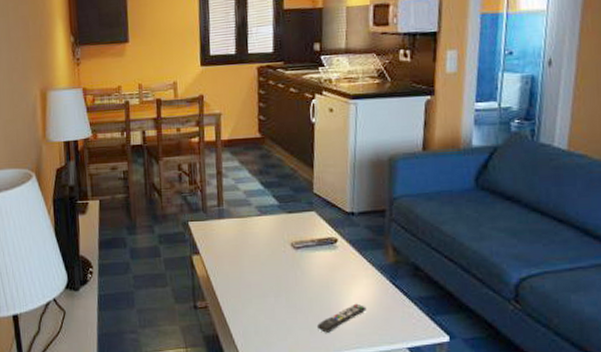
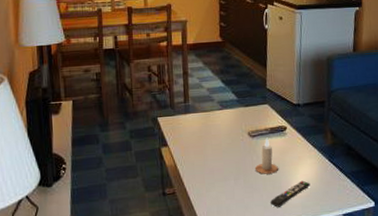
candle: none [300,250,327,293] -> present [255,137,278,174]

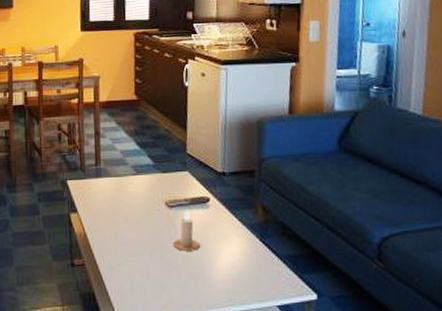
remote control: present [270,180,310,208] -> none [190,261,238,291]

